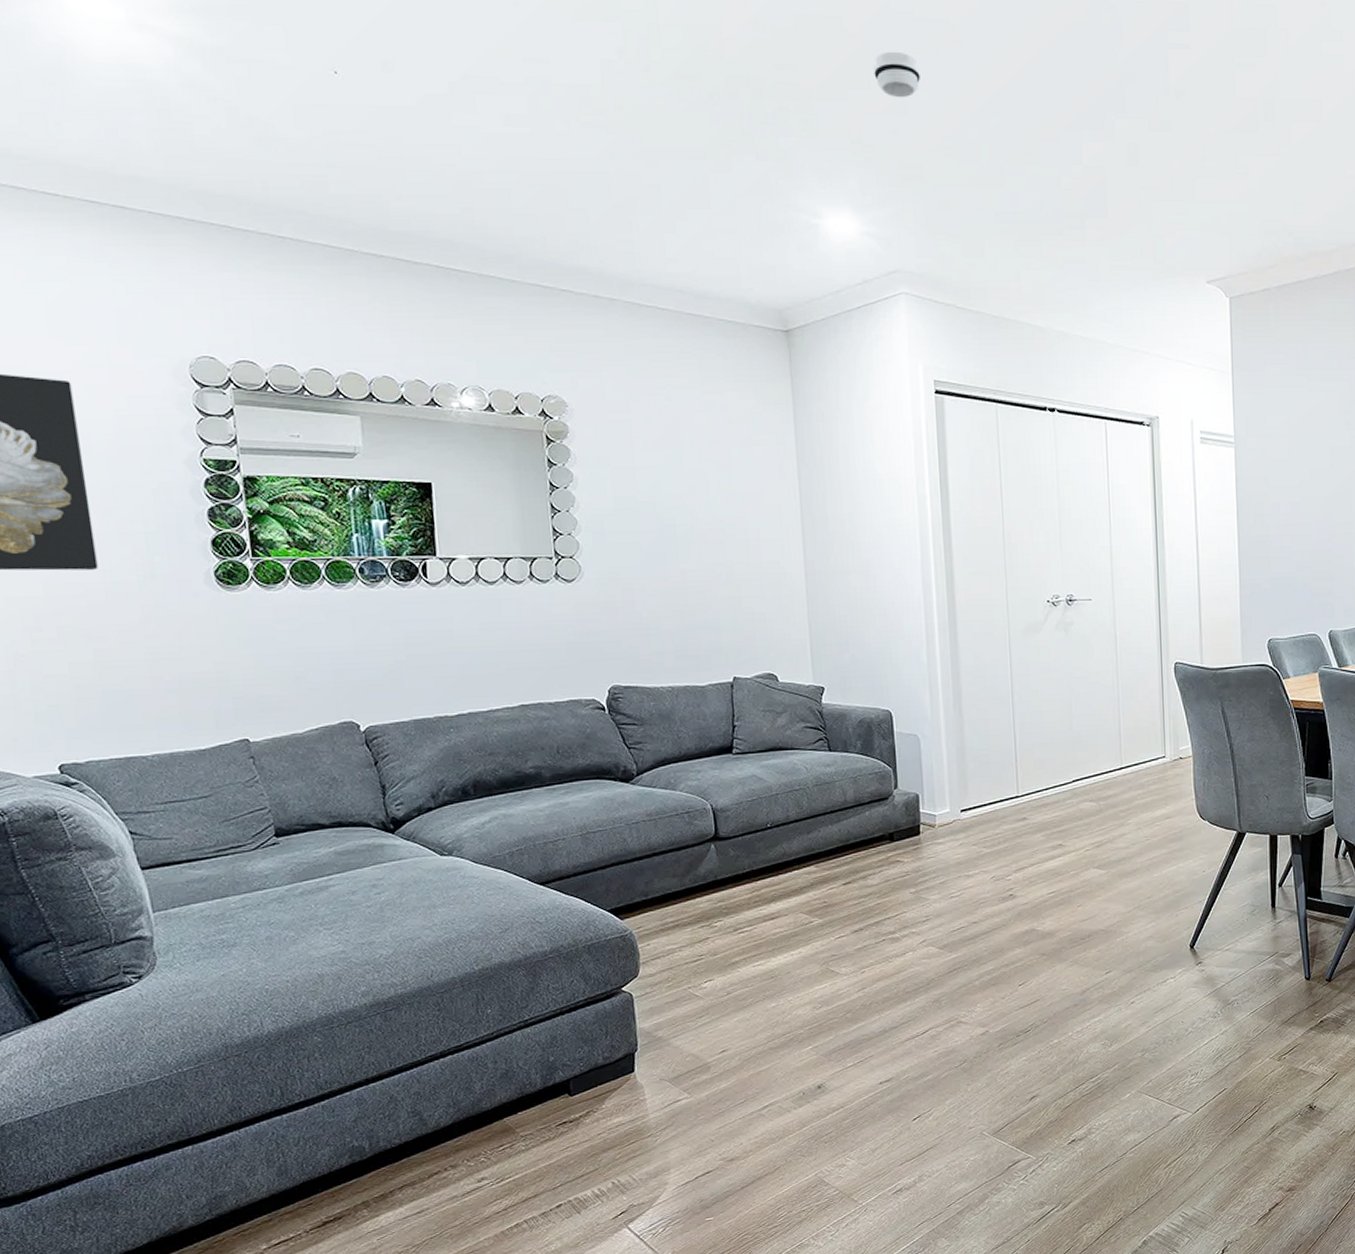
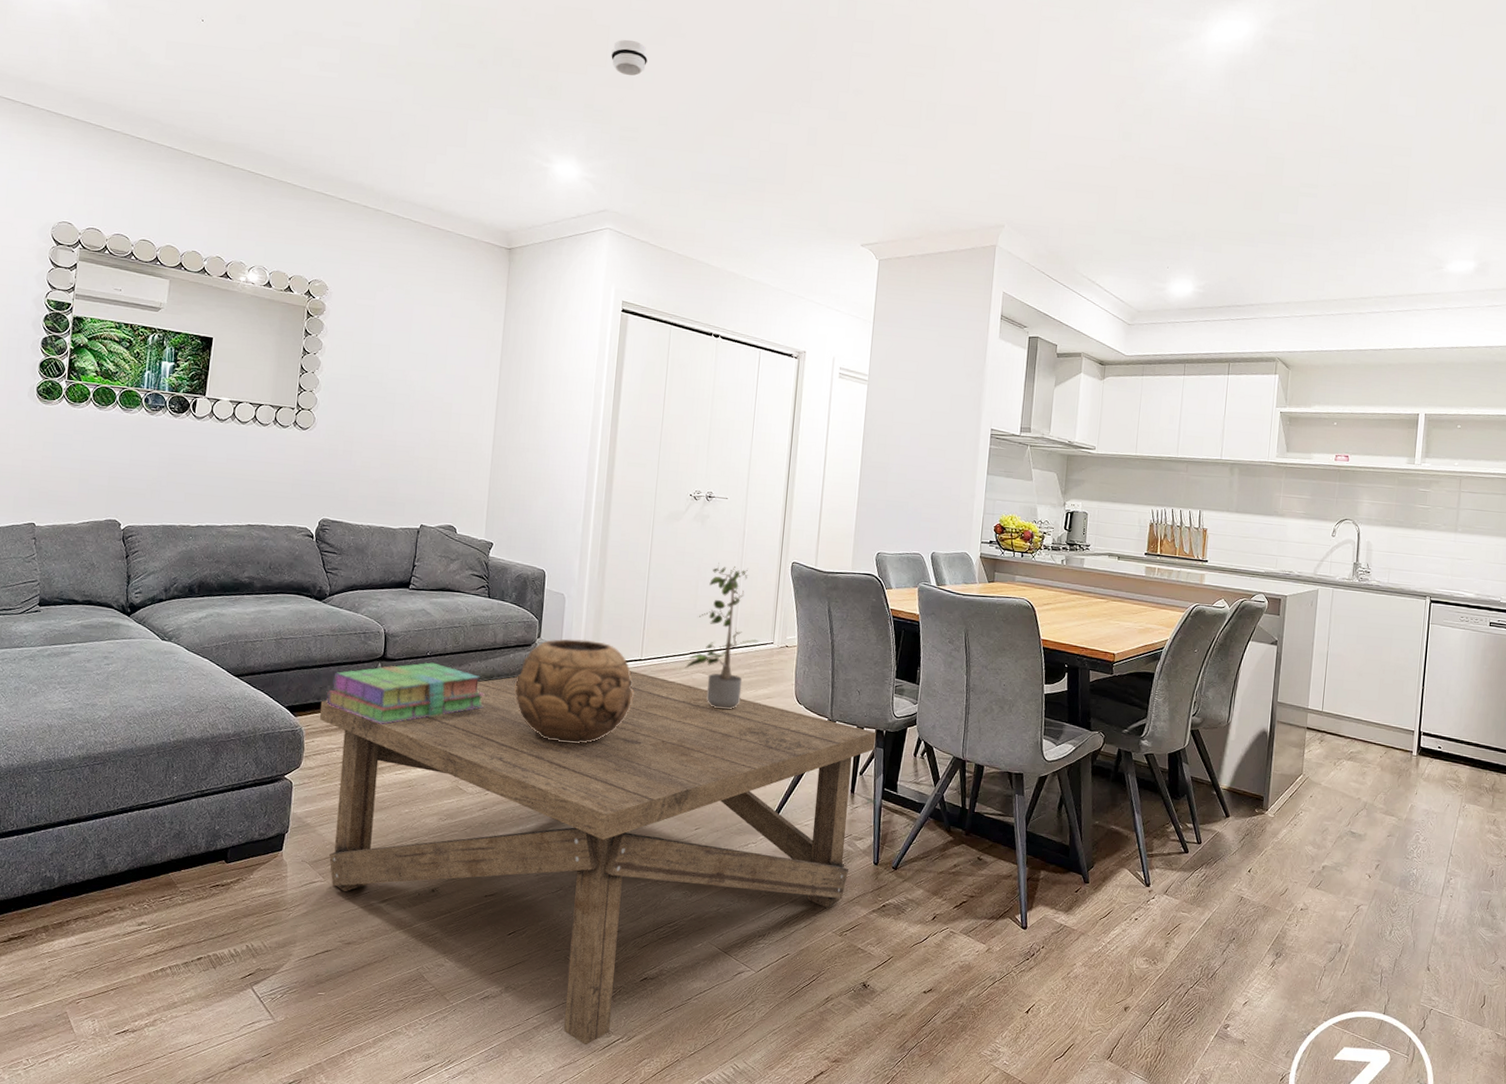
coffee table: none [649,810,1292,1222] -> present [319,670,876,1046]
stack of books: none [655,834,844,913] -> present [326,662,485,724]
decorative bowl: none [876,782,1015,902] -> present [514,639,634,743]
potted plant: none [1069,675,1149,839] -> present [685,563,759,710]

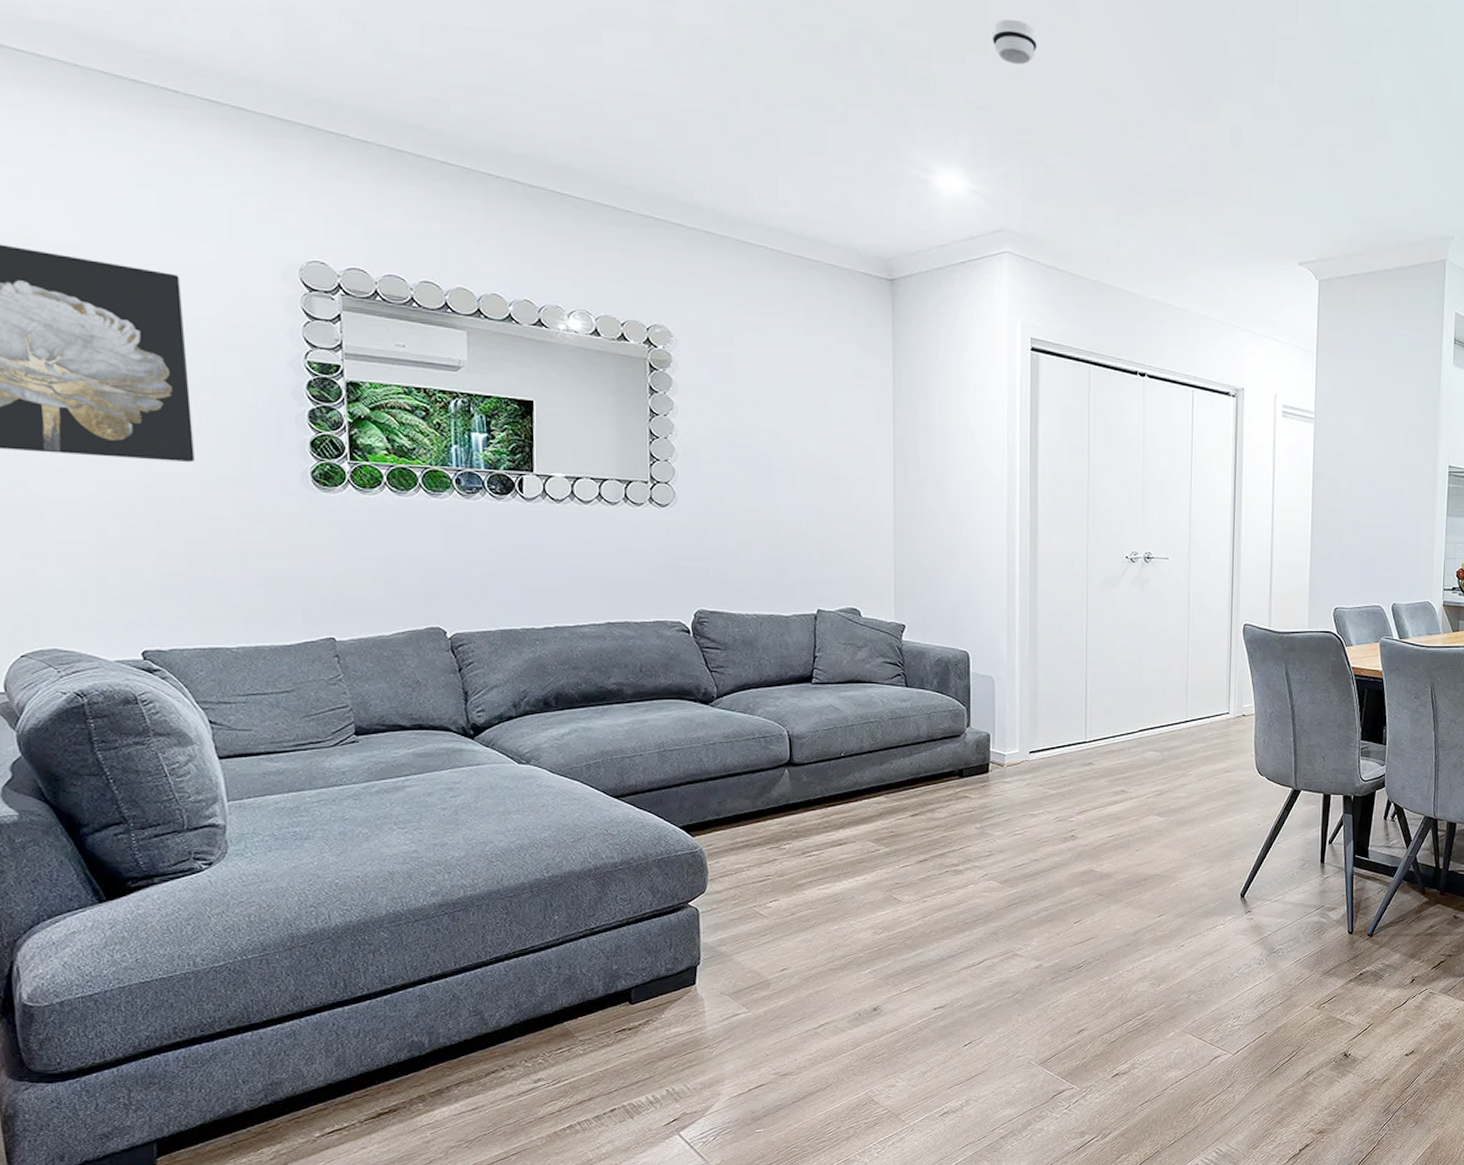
coffee table: present [319,670,876,1046] -> none [721,754,1344,1149]
stack of books: present [326,662,485,724] -> none [728,763,912,836]
decorative bowl: present [514,639,634,743] -> none [946,724,1080,839]
potted plant: present [685,563,759,710] -> none [1135,630,1213,788]

